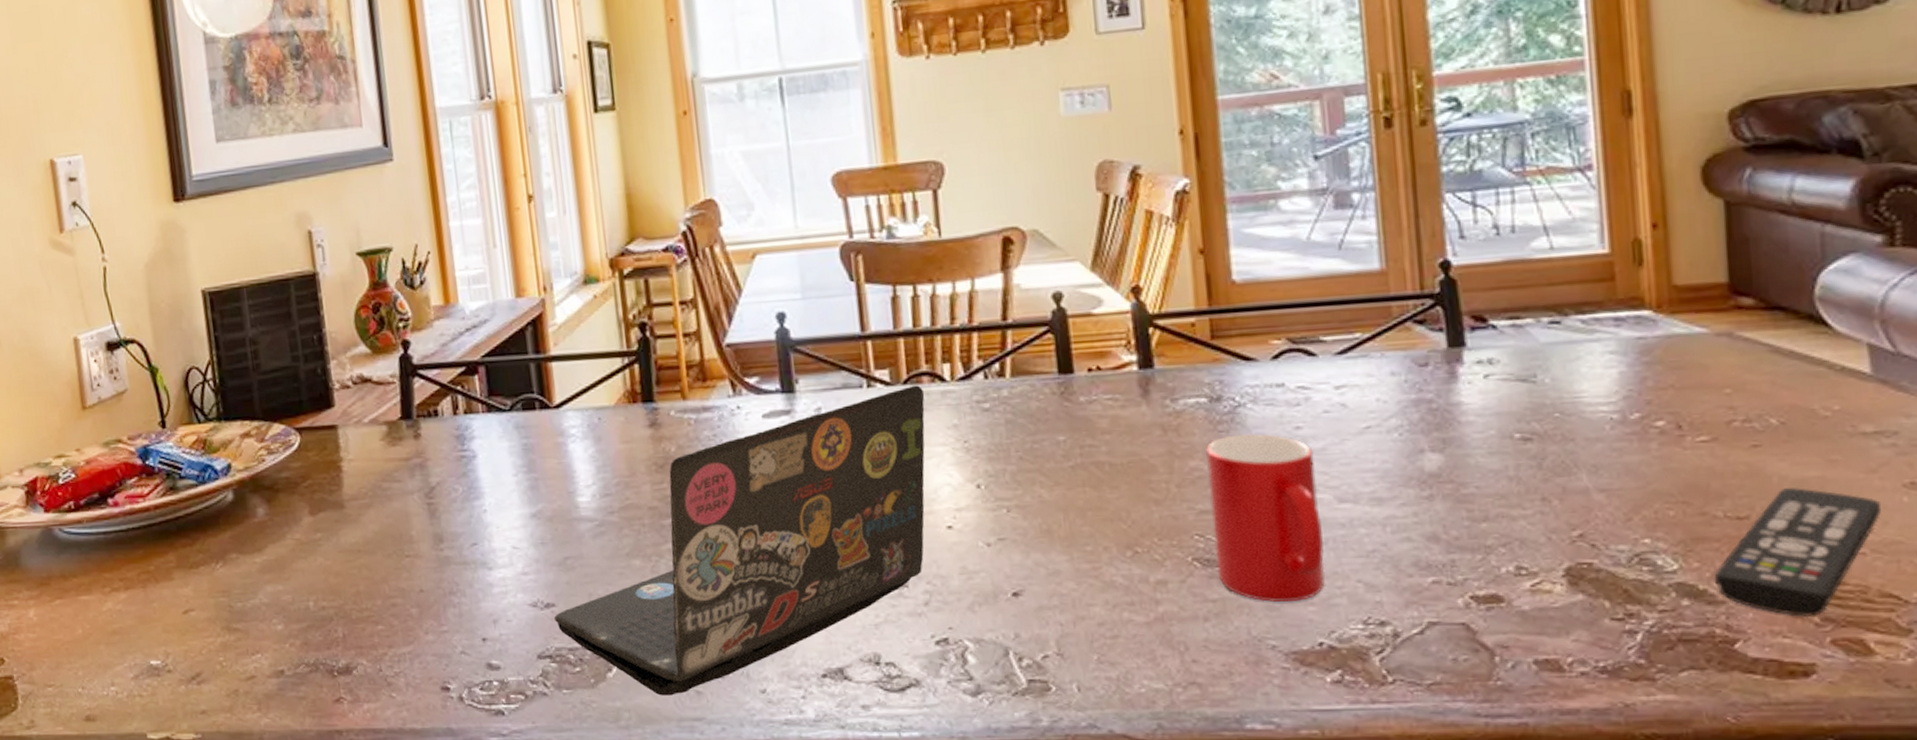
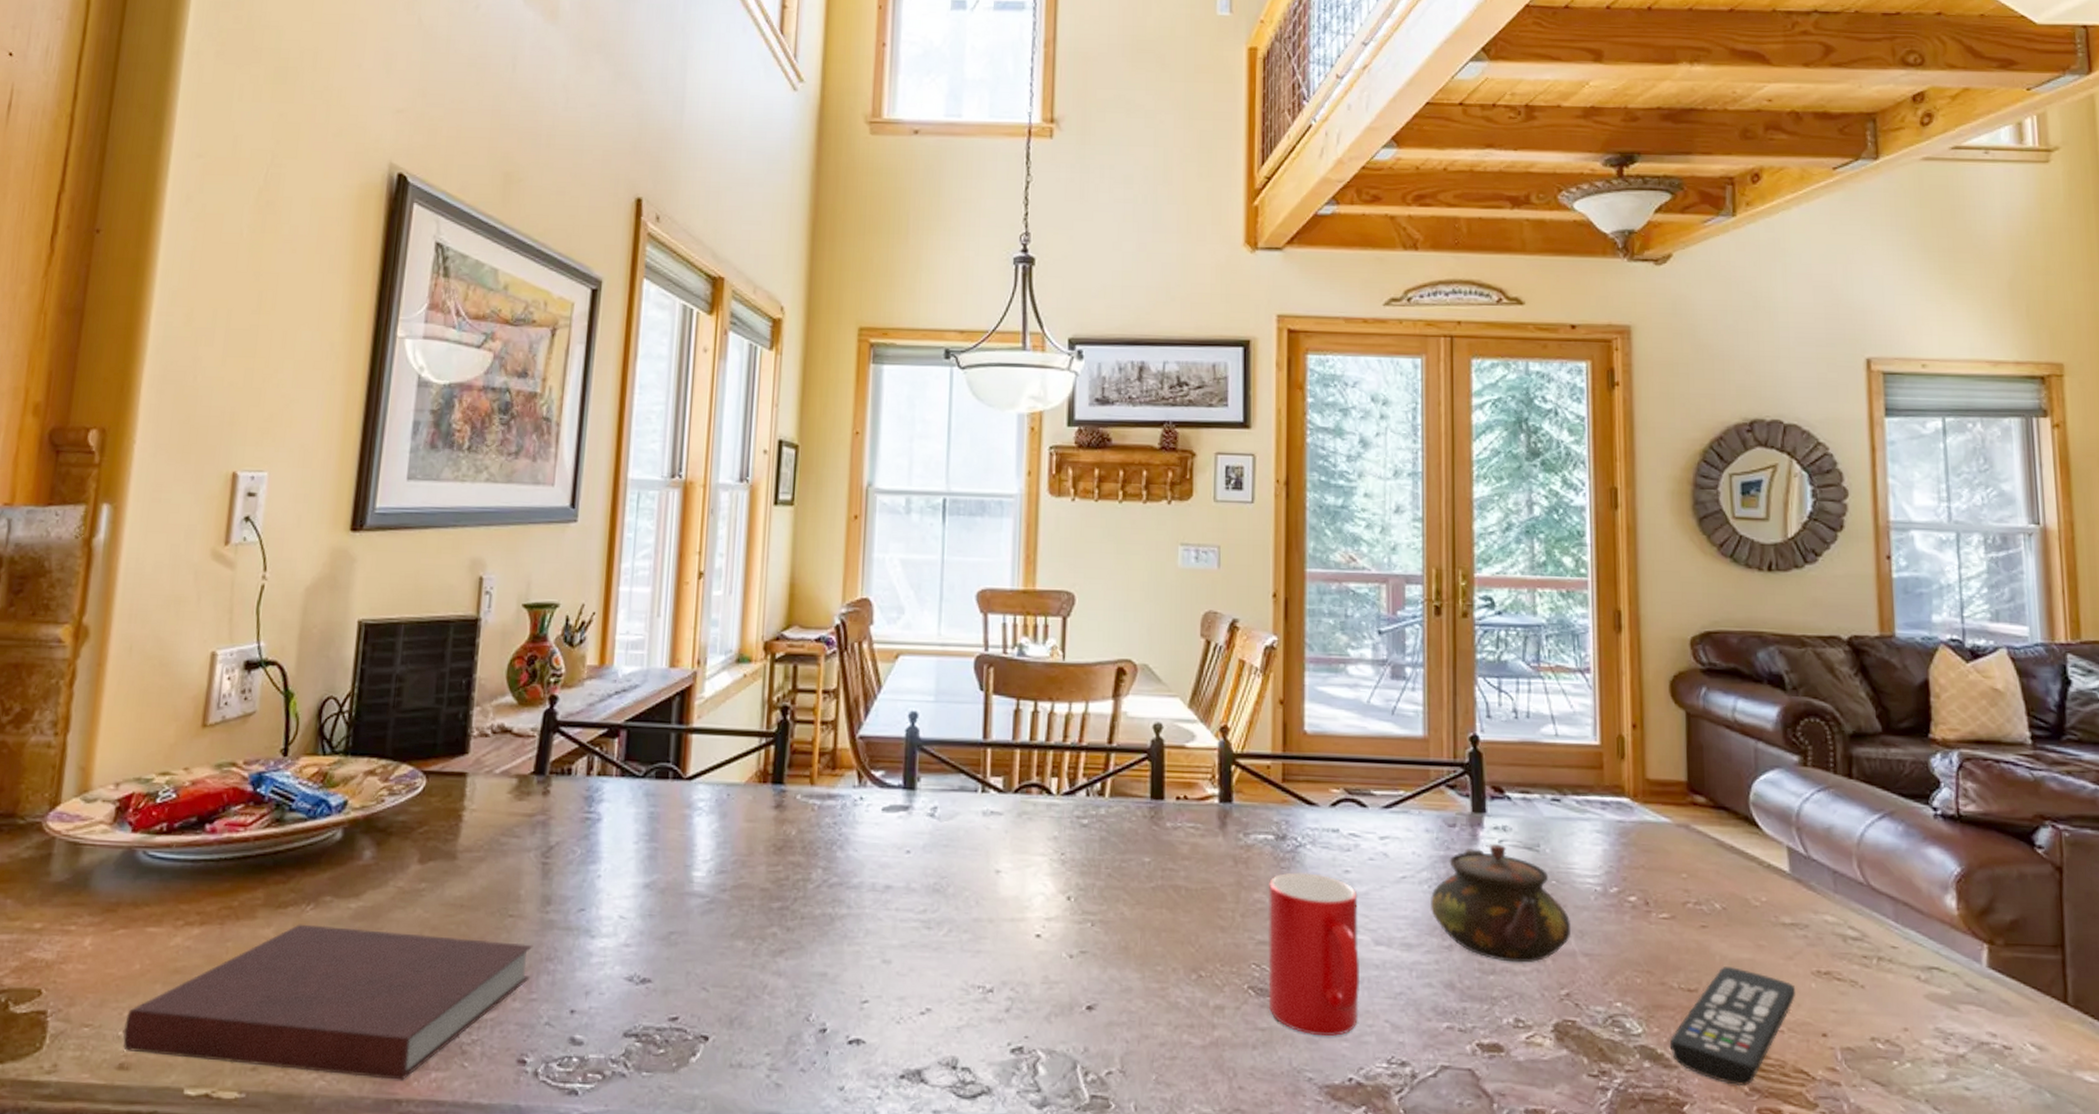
notebook: none [81,580,438,713] -> present [123,924,533,1080]
laptop: present [553,385,925,696] -> none [647,795,1032,1086]
teapot: none [1403,378,1583,507] -> present [1431,843,1572,963]

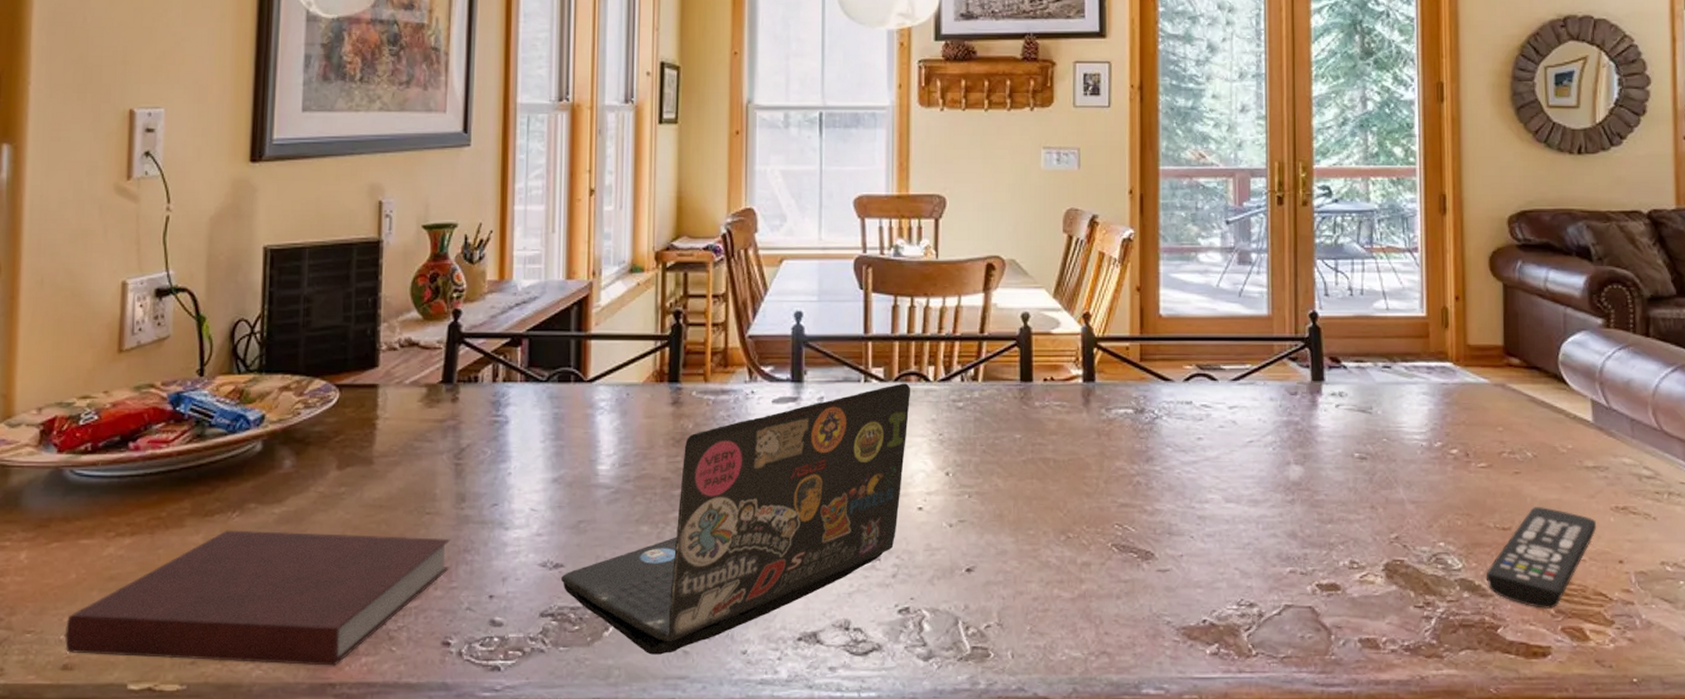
laptop: none [647,795,1032,1086] -> present [560,383,911,655]
cup: present [1268,872,1359,1037] -> none [1129,441,1212,585]
teapot: present [1431,843,1572,963] -> none [1275,407,1400,512]

